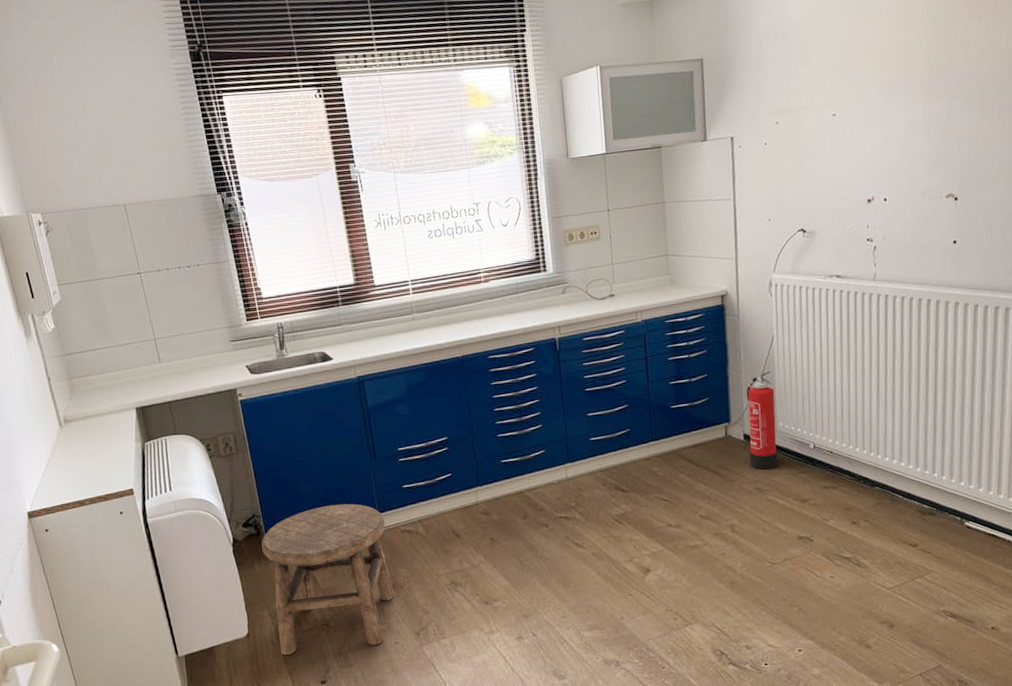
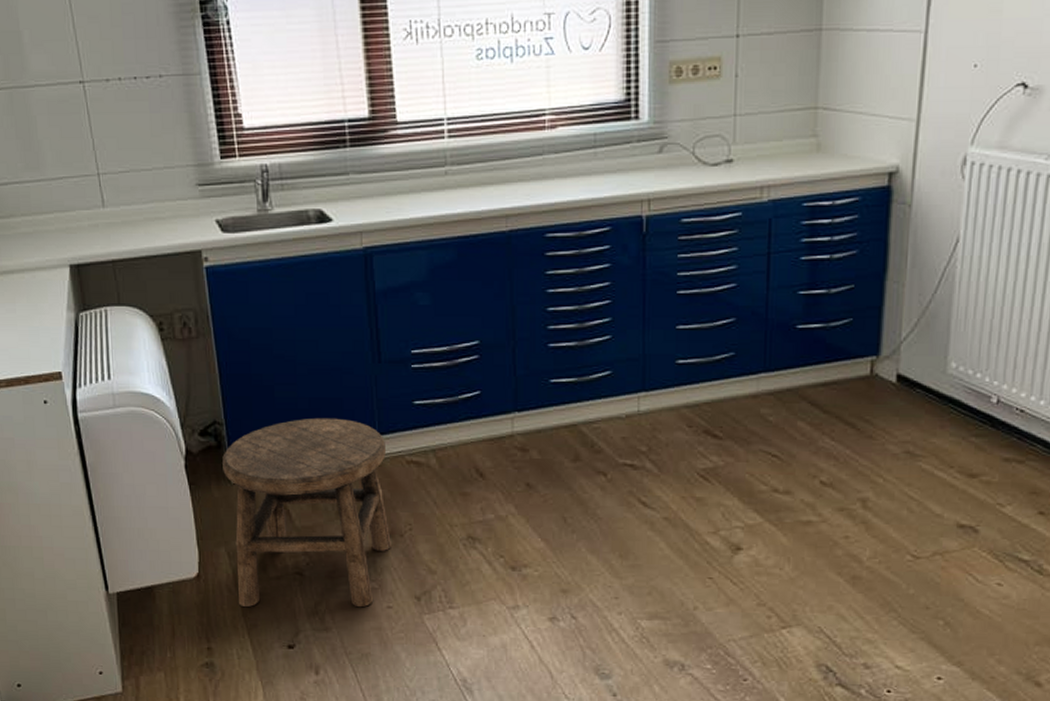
fire extinguisher: present [746,371,778,470] -> none [900,287,950,427]

